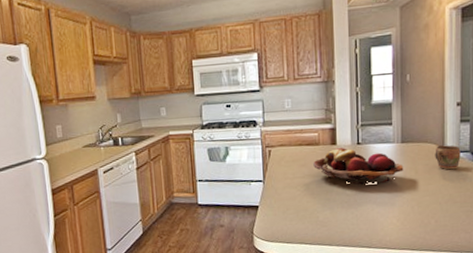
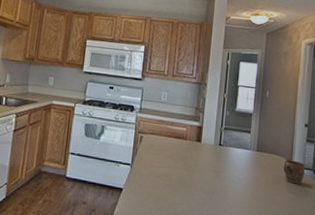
fruit basket: present [313,148,404,185] -> none [178,146,257,187]

